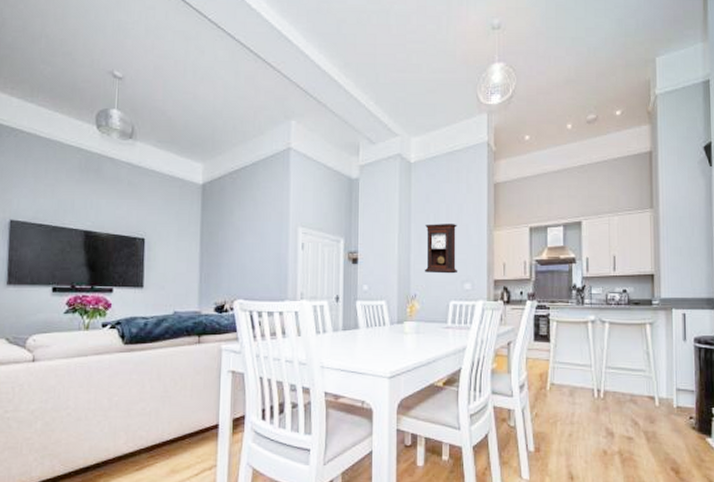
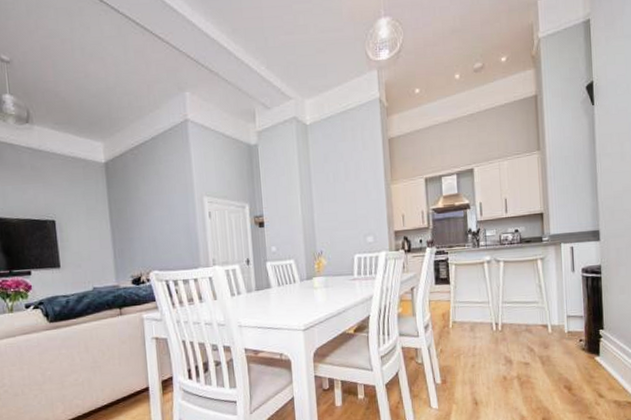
pendulum clock: present [424,224,457,274] -> none [326,181,359,230]

